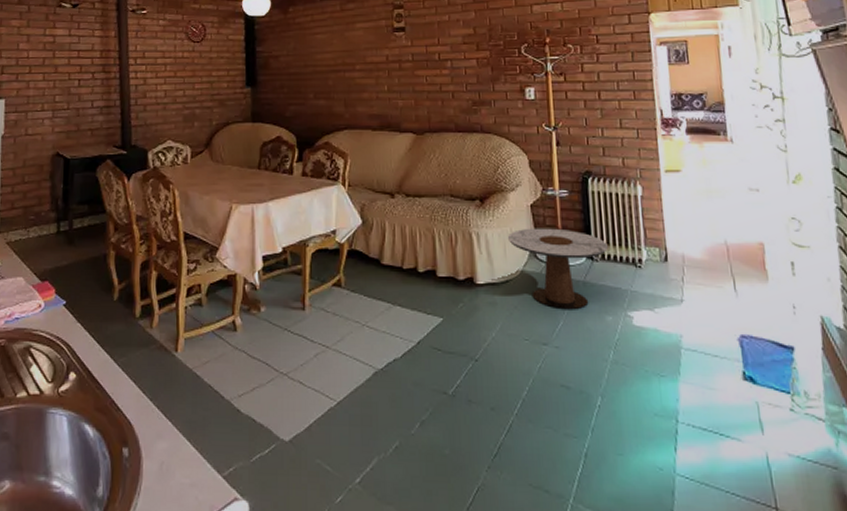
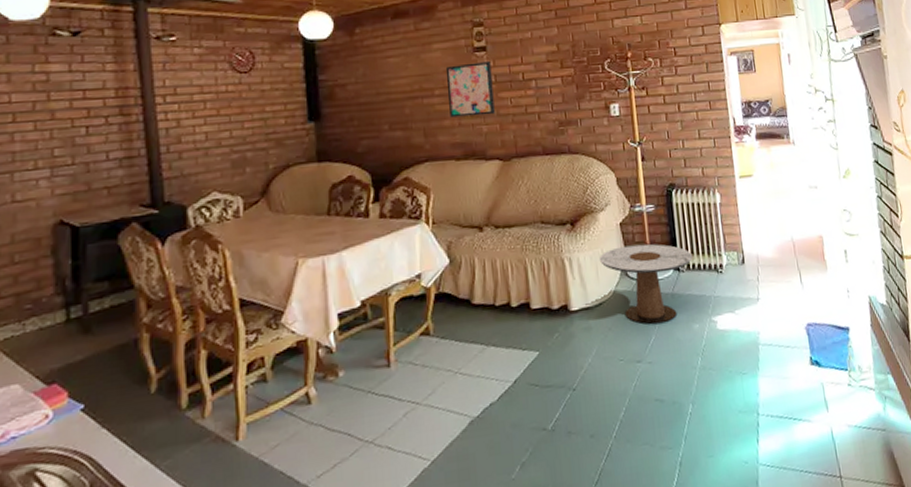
wall art: none [366,41,411,91] -> present [445,62,495,118]

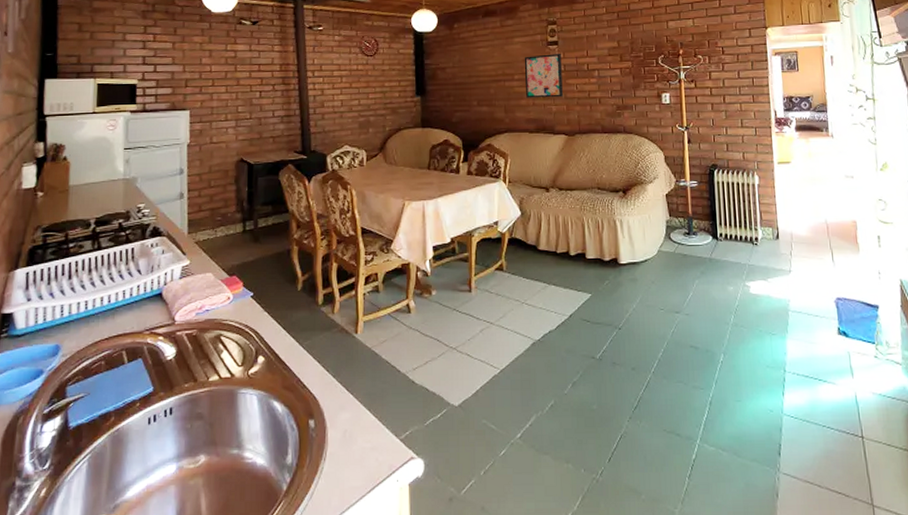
side table: present [600,244,692,324] -> none [647,214,730,283]

